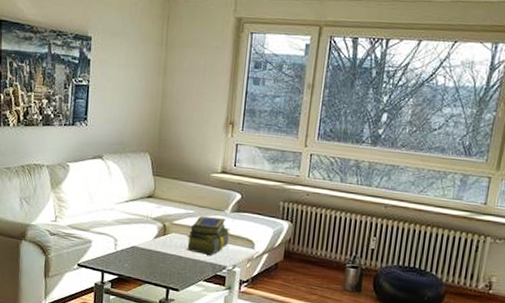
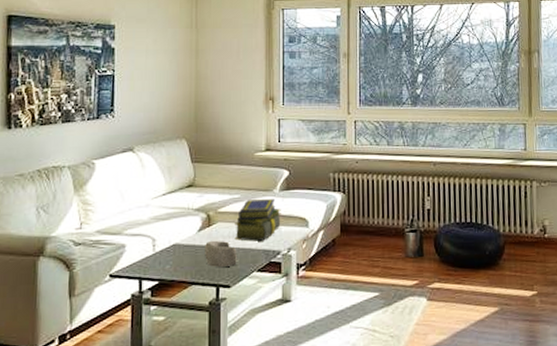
decorative bowl: none [159,248,187,273] -> present [205,241,237,267]

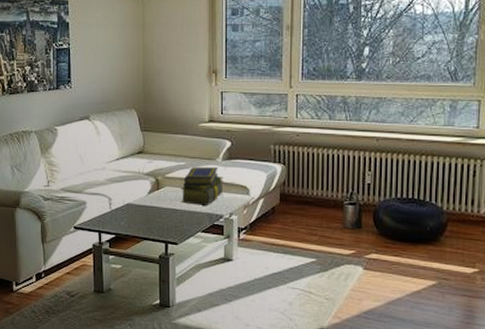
decorative bowl: present [205,241,237,267] -> none [155,203,183,226]

